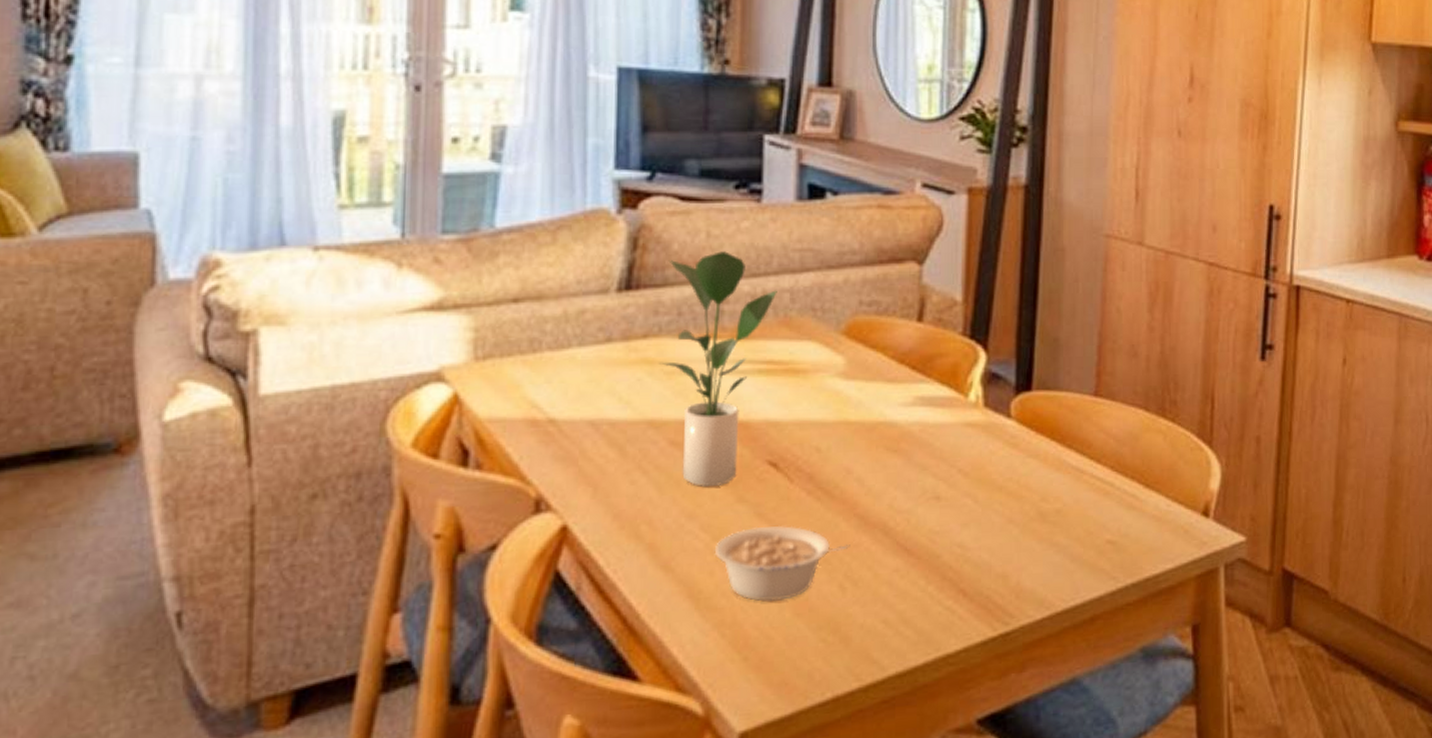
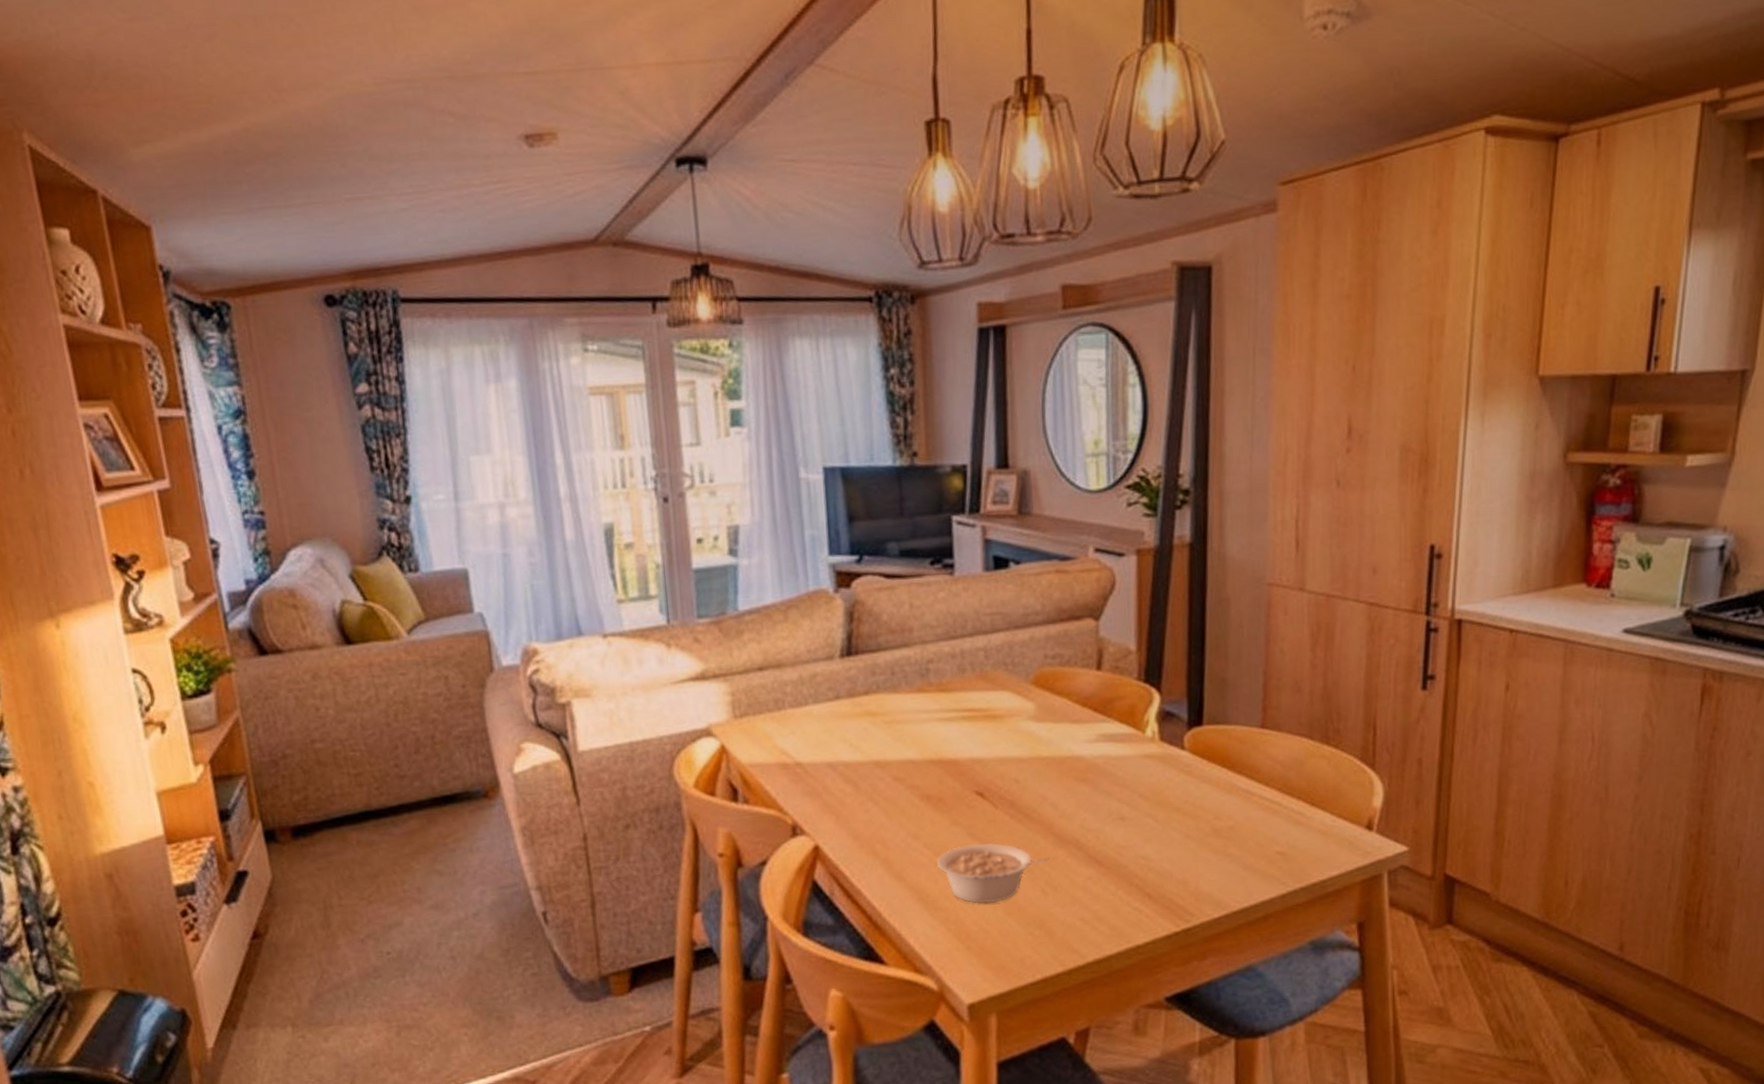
potted plant: present [659,251,777,488] -> none [880,619,973,814]

